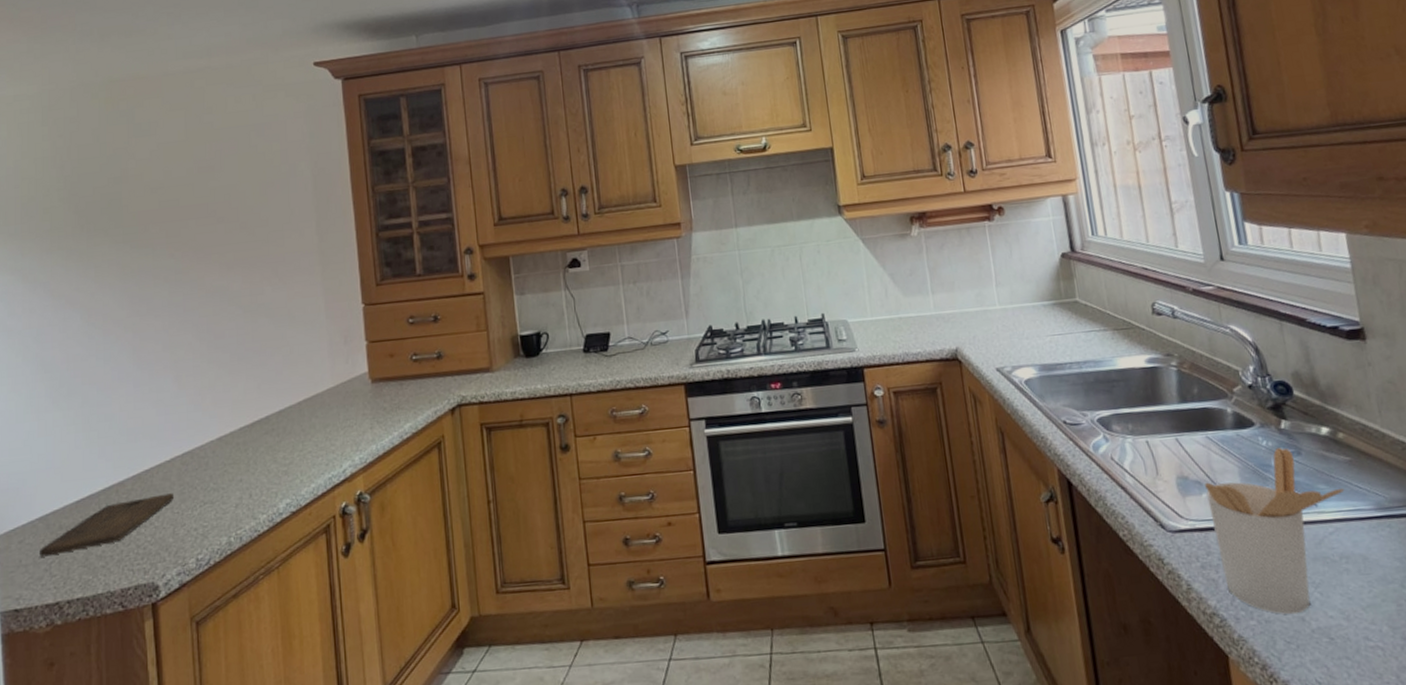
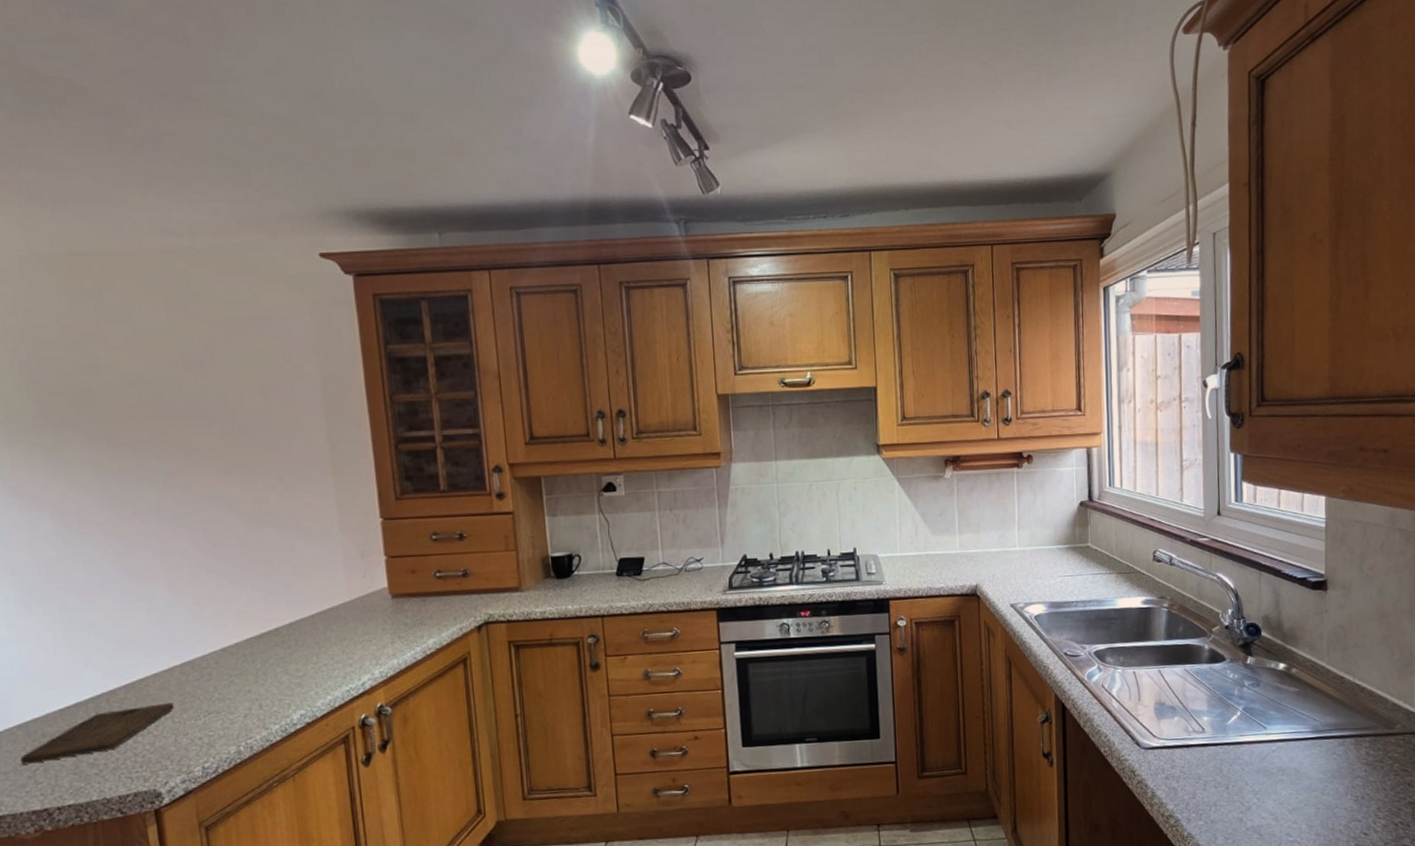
utensil holder: present [1205,448,1345,615] -> none [1178,680,1290,816]

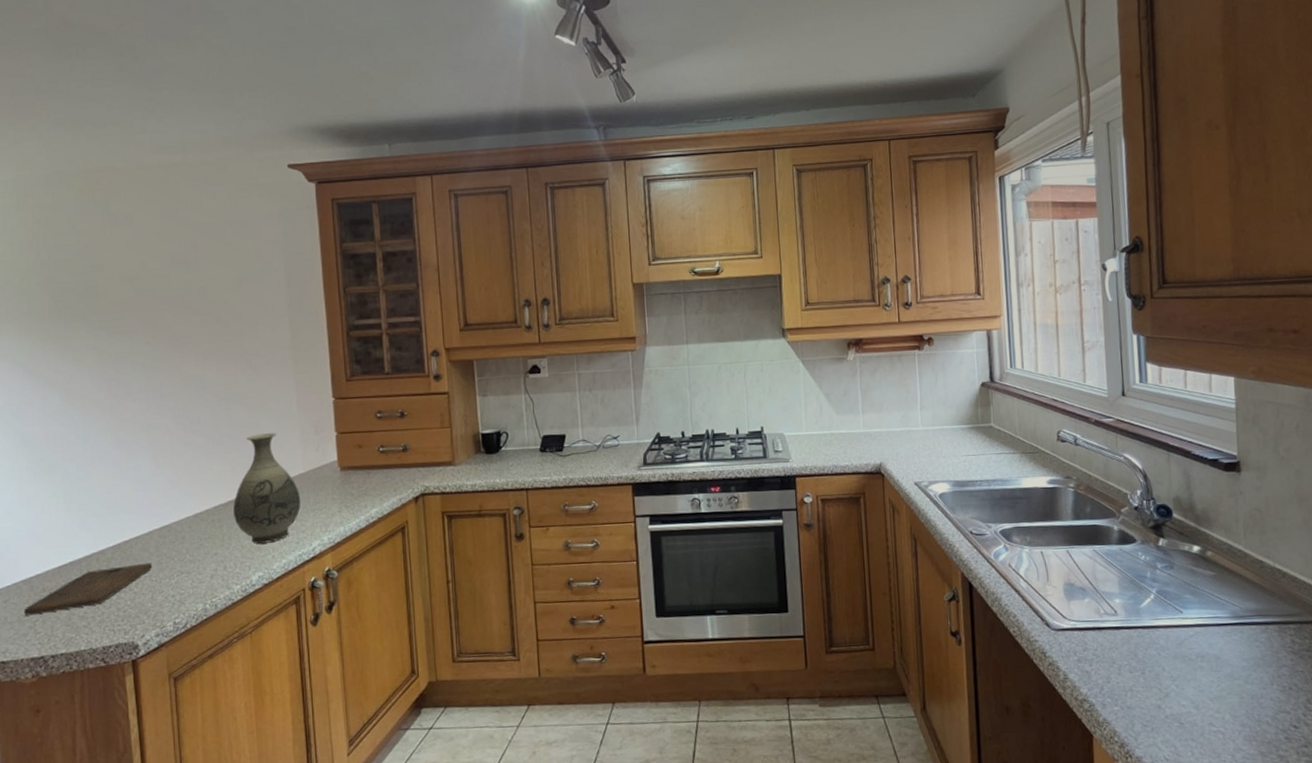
vase: none [268,556,347,680] -> present [233,432,301,544]

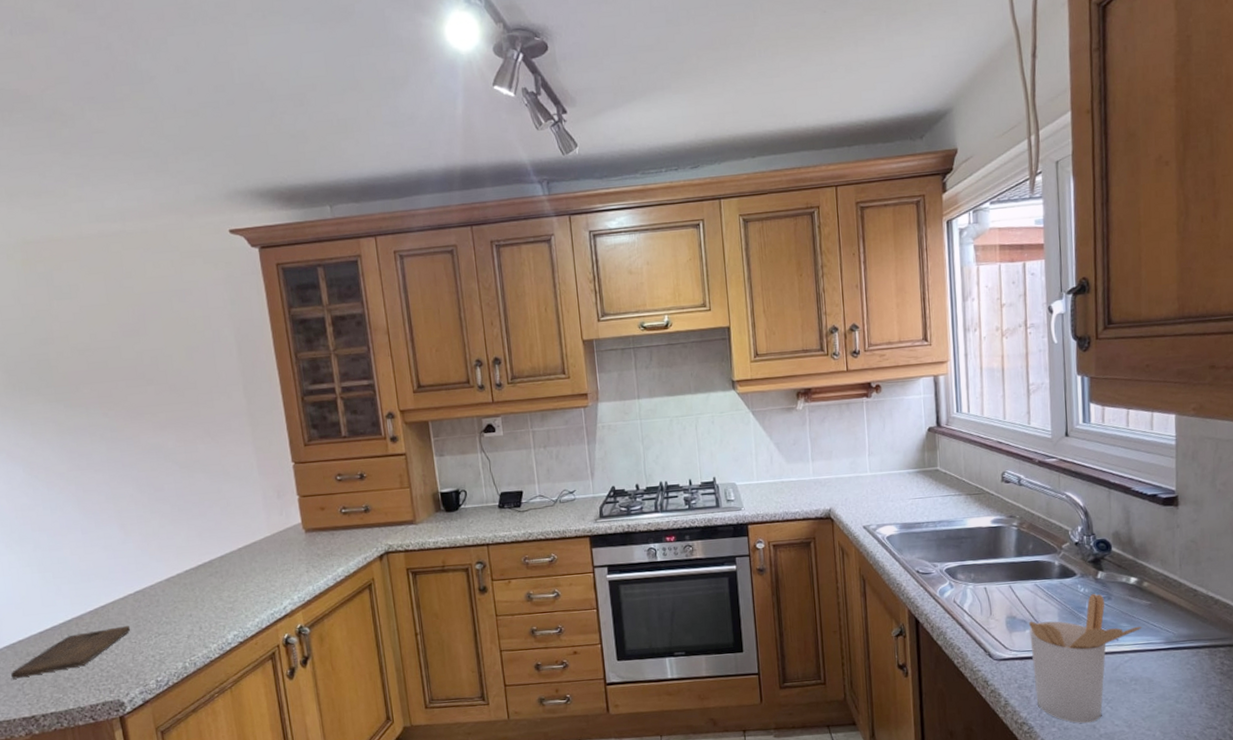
vase: present [233,432,301,544] -> none [203,498,269,605]
utensil holder: none [1088,562,1207,703] -> present [1029,594,1142,724]

